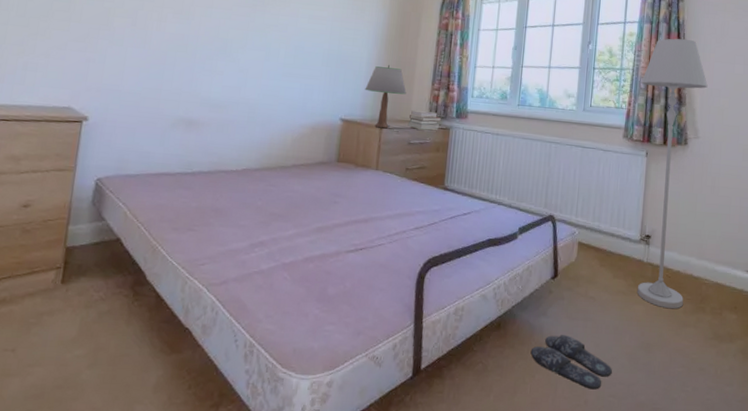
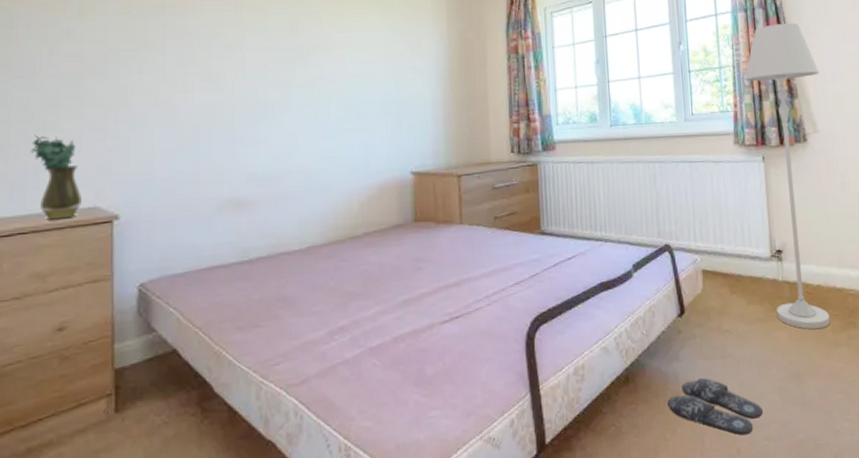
vase: none [22,38,61,114] -> present [31,135,82,220]
table lamp: present [364,64,407,129] -> none [434,102,482,176]
books: present [408,110,441,131] -> none [489,147,525,172]

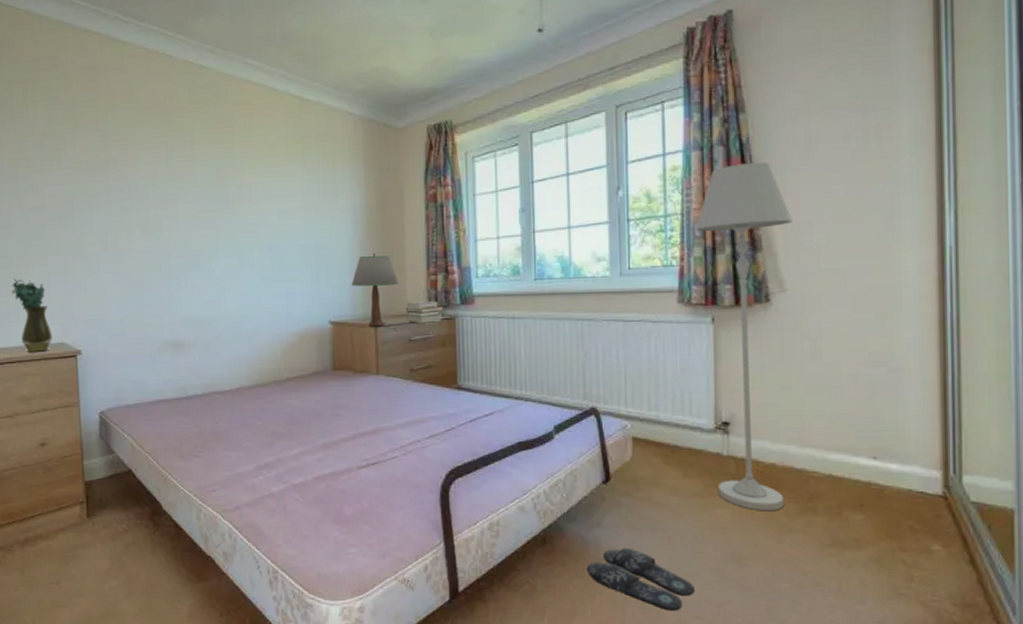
table lamp: none [434,102,482,176] -> present [351,252,399,327]
books: none [489,147,525,172] -> present [405,300,443,325]

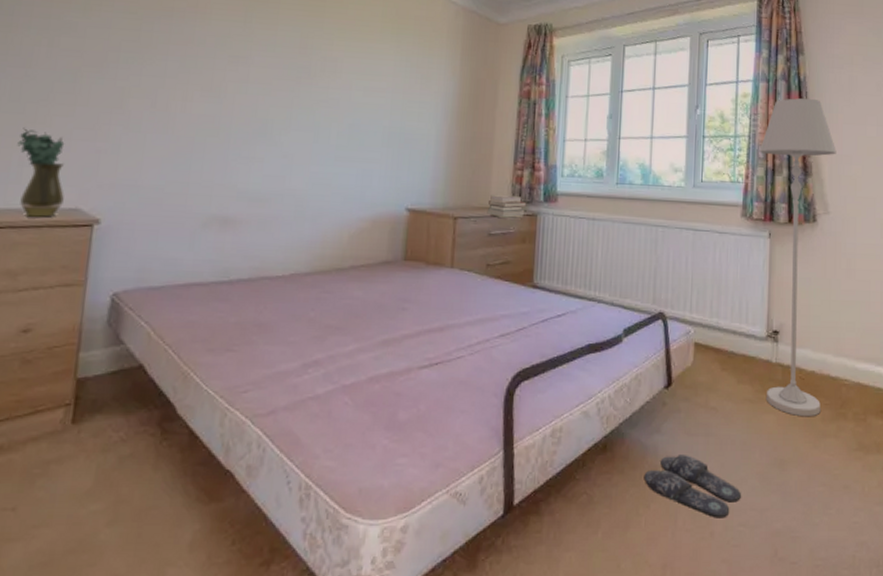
table lamp: present [351,252,399,327] -> none [434,141,484,218]

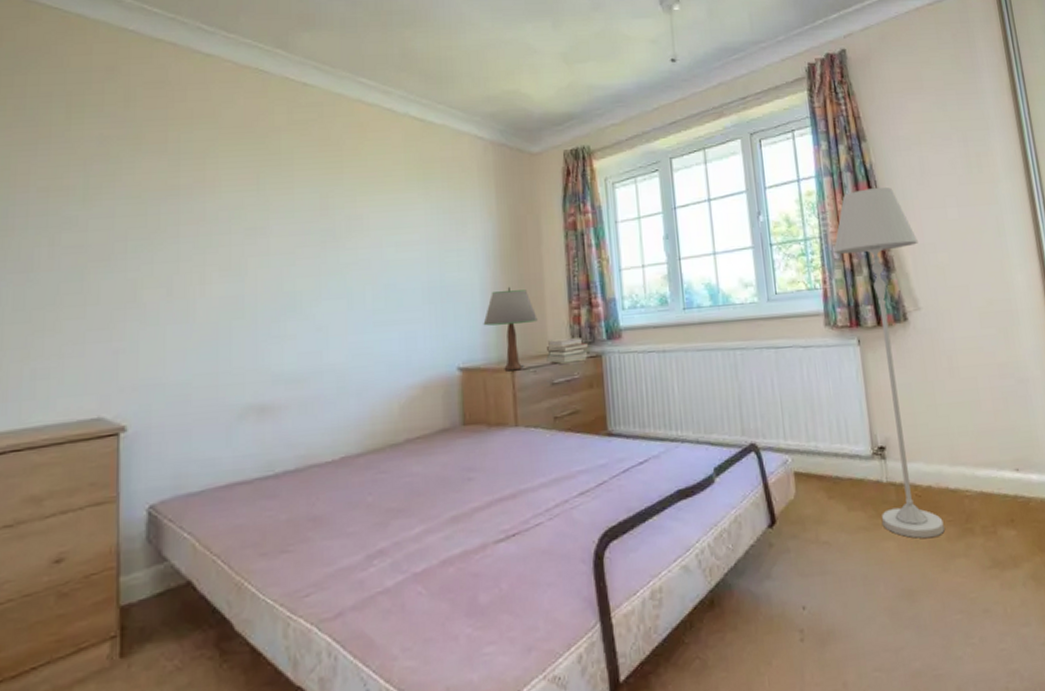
vase: present [17,128,65,217] -> none [27,337,84,434]
table lamp: none [434,141,484,218] -> present [483,286,538,371]
slippers: present [644,455,741,518] -> none [760,599,871,666]

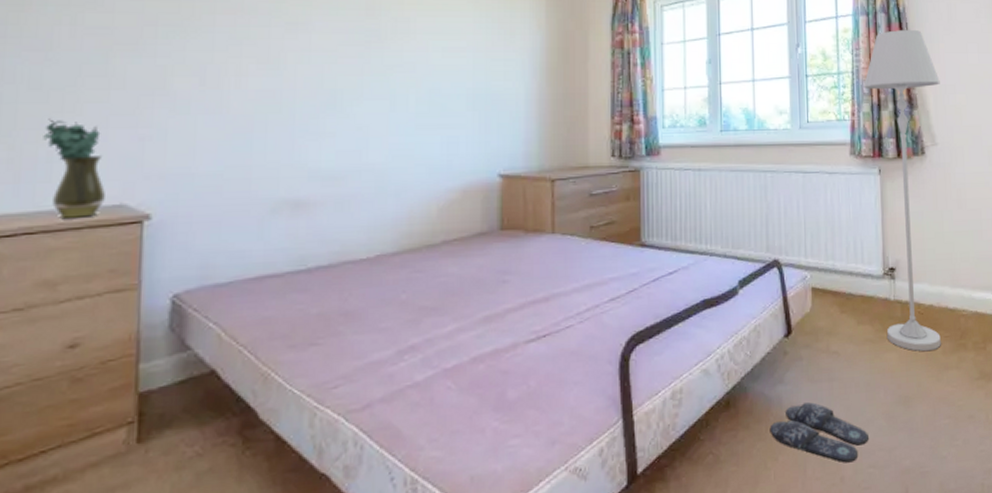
vase: none [27,337,84,434] -> present [43,119,105,218]
table lamp: present [483,286,538,371] -> none [526,99,580,181]
books: present [546,337,588,365] -> none [586,151,627,177]
slippers: none [760,599,871,666] -> present [770,402,868,463]

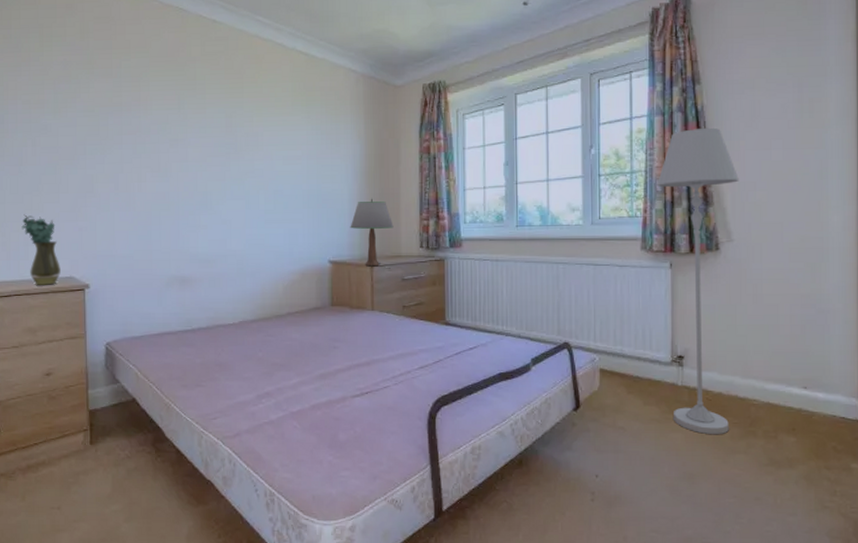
table lamp: none [526,99,580,181] -> present [350,198,394,267]
slippers: present [770,402,868,463] -> none [558,469,652,525]

